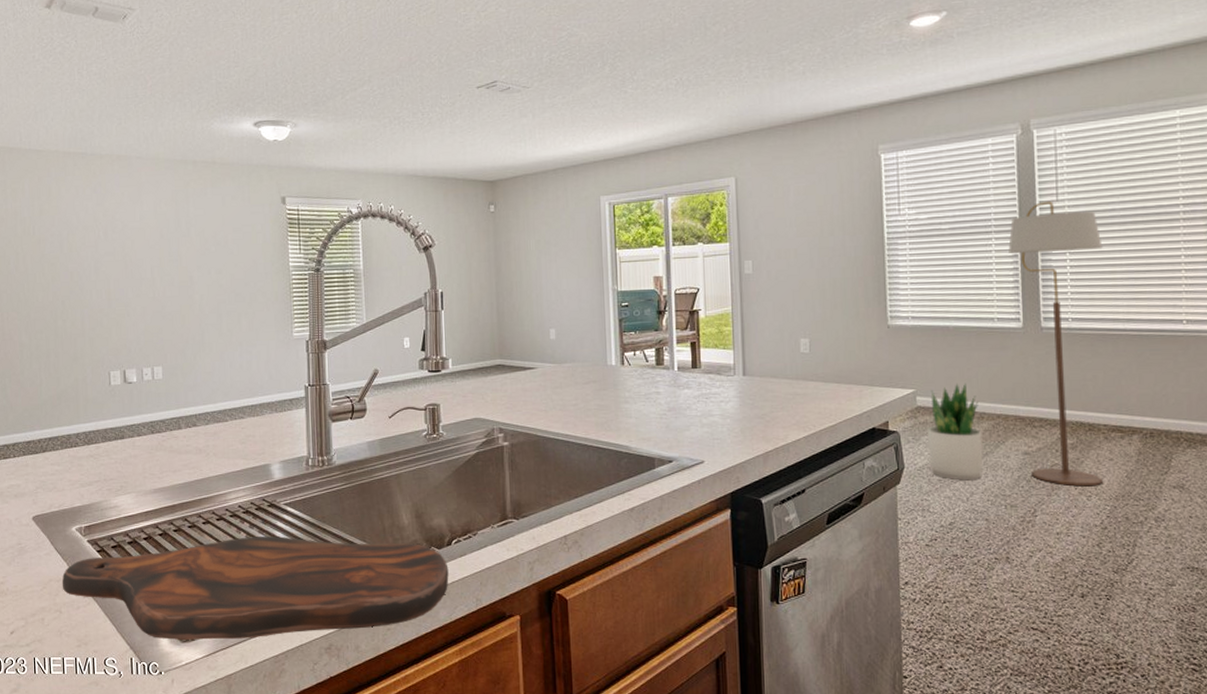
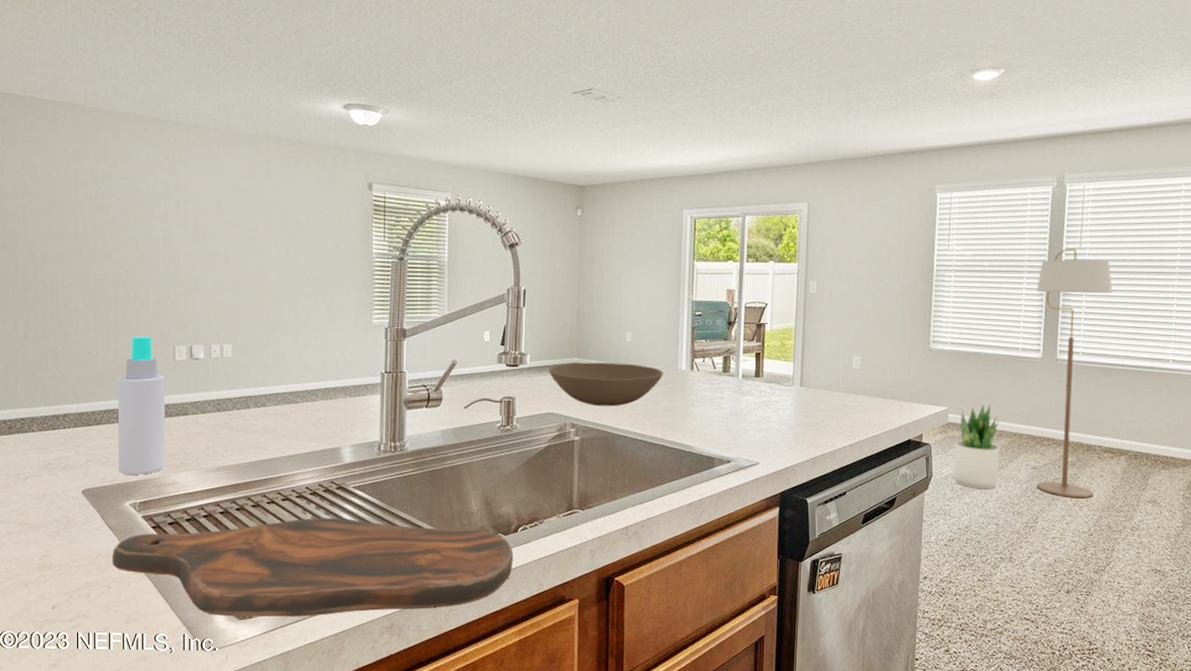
spray bottle: none [60,364,107,501] -> present [118,336,166,476]
bowl: none [472,362,592,409] -> present [549,362,663,407]

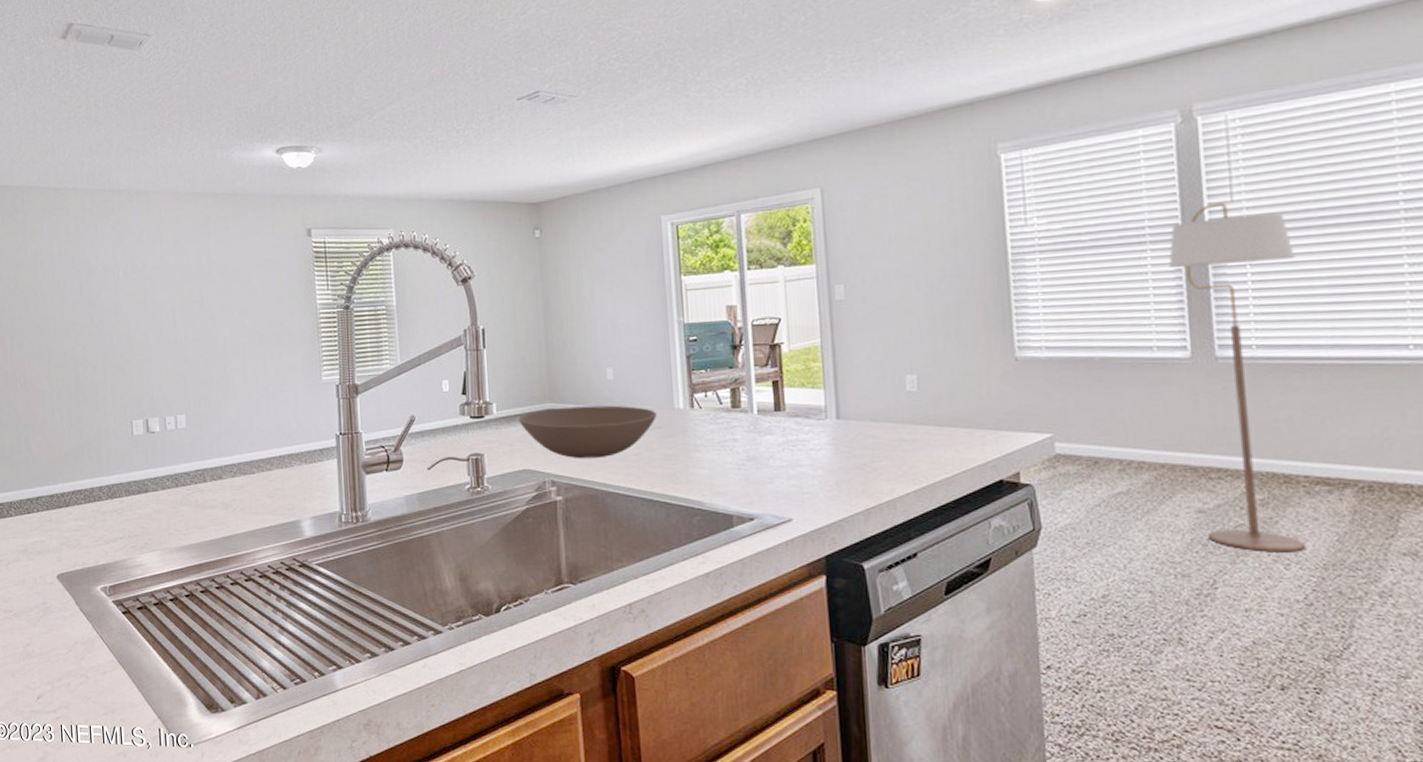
cutting board: present [111,518,513,617] -> none [87,600,499,711]
spray bottle: present [118,336,166,476] -> none [83,413,131,559]
planter: present [953,403,1000,490] -> none [1070,425,1144,544]

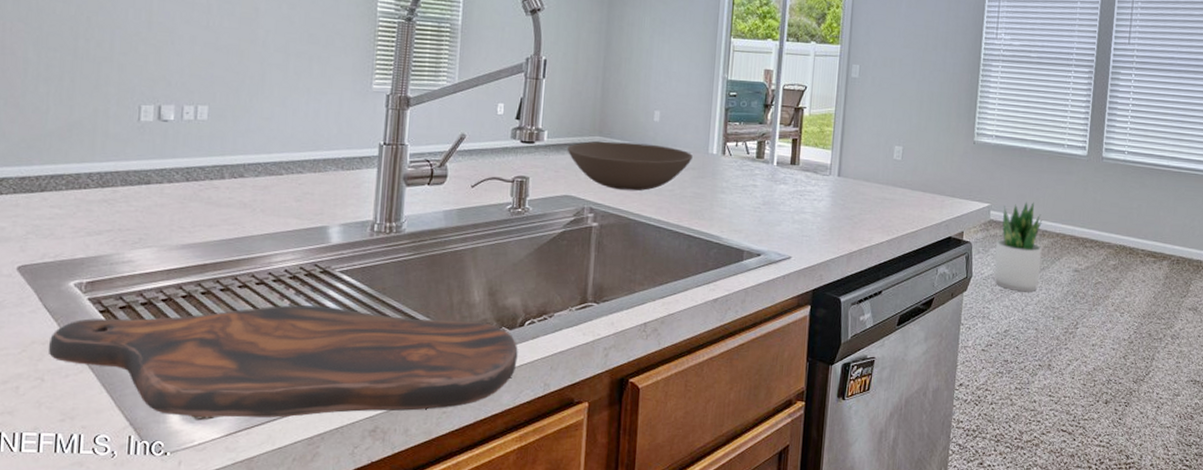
cutting board: none [87,600,499,711] -> present [48,305,518,418]
planter: none [1070,425,1144,544] -> present [994,201,1042,292]
floor lamp: present [1169,202,1305,553] -> none [1078,43,1160,304]

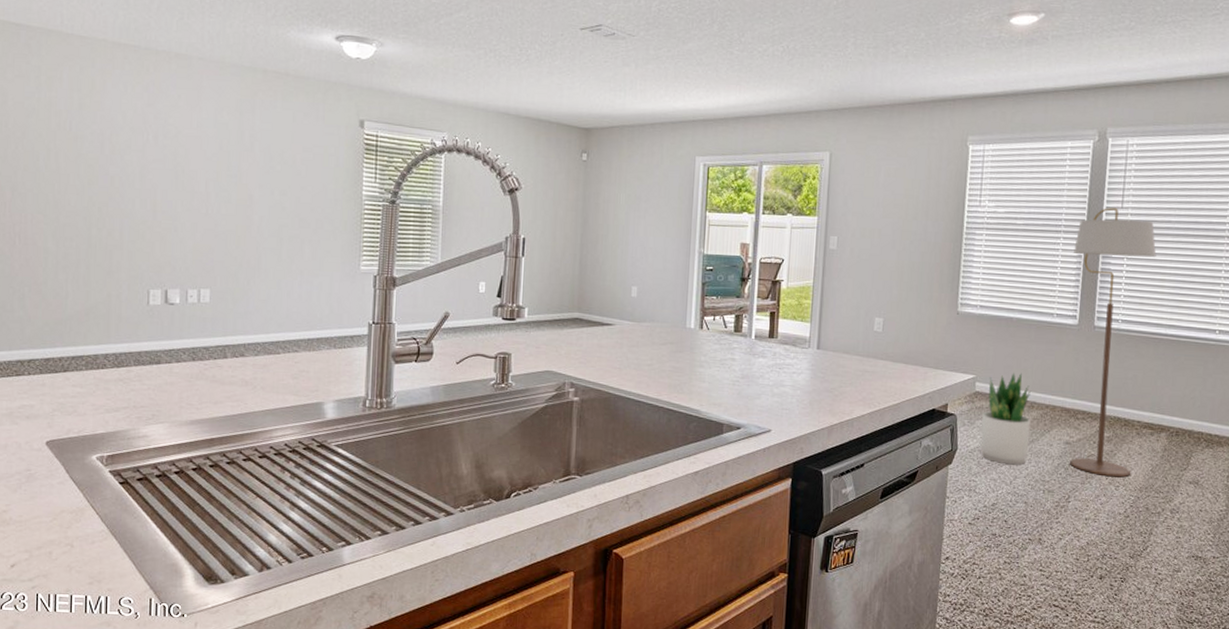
cutting board: present [48,305,518,418] -> none [75,477,505,583]
bowl: present [568,141,693,191] -> none [548,317,670,366]
floor lamp: none [1078,43,1160,304] -> present [1070,207,1157,478]

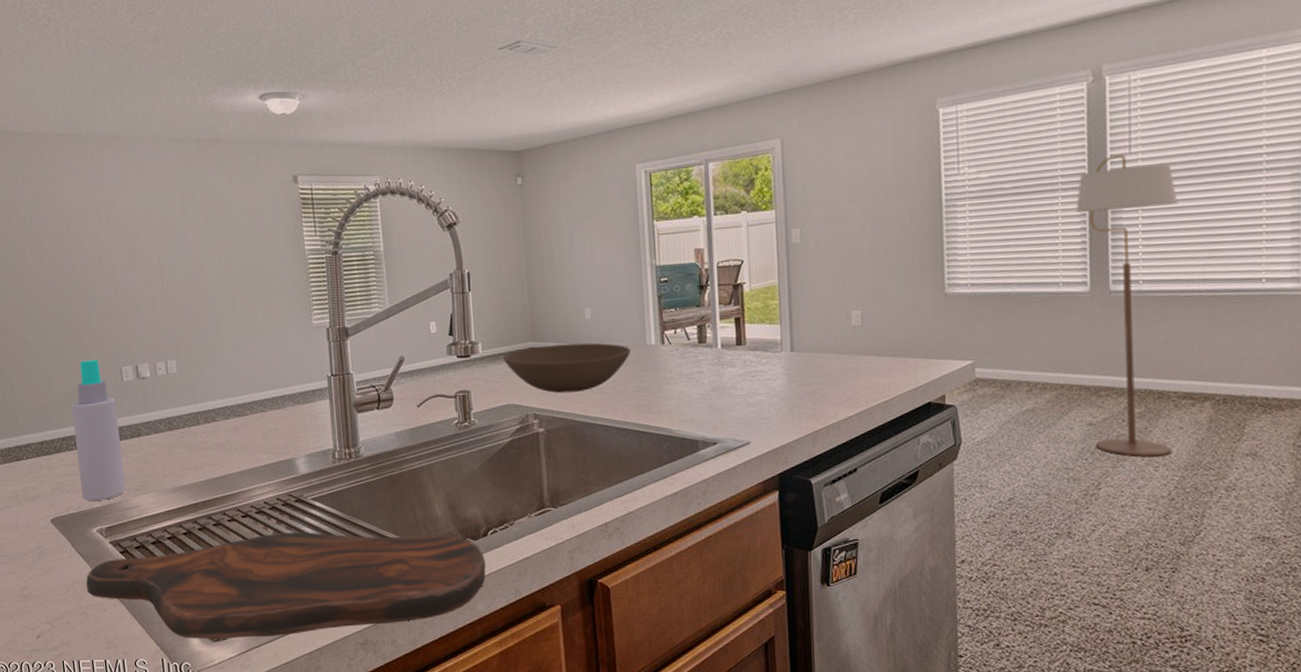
cutting board: none [75,477,505,583] -> present [85,532,486,639]
spray bottle: none [86,278,137,427] -> present [72,360,126,502]
bowl: none [548,317,670,366] -> present [504,343,631,393]
planter: present [980,372,1031,465] -> none [986,352,1045,455]

